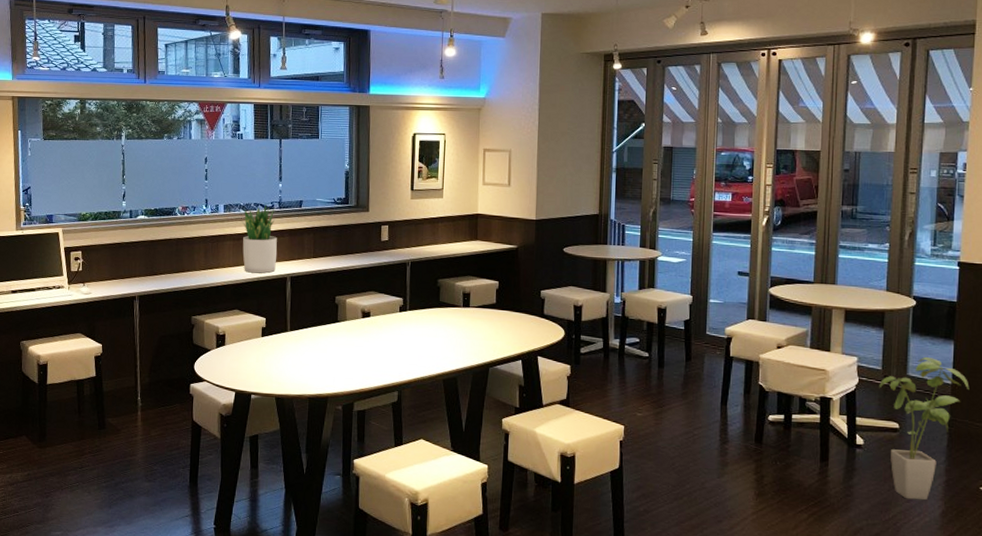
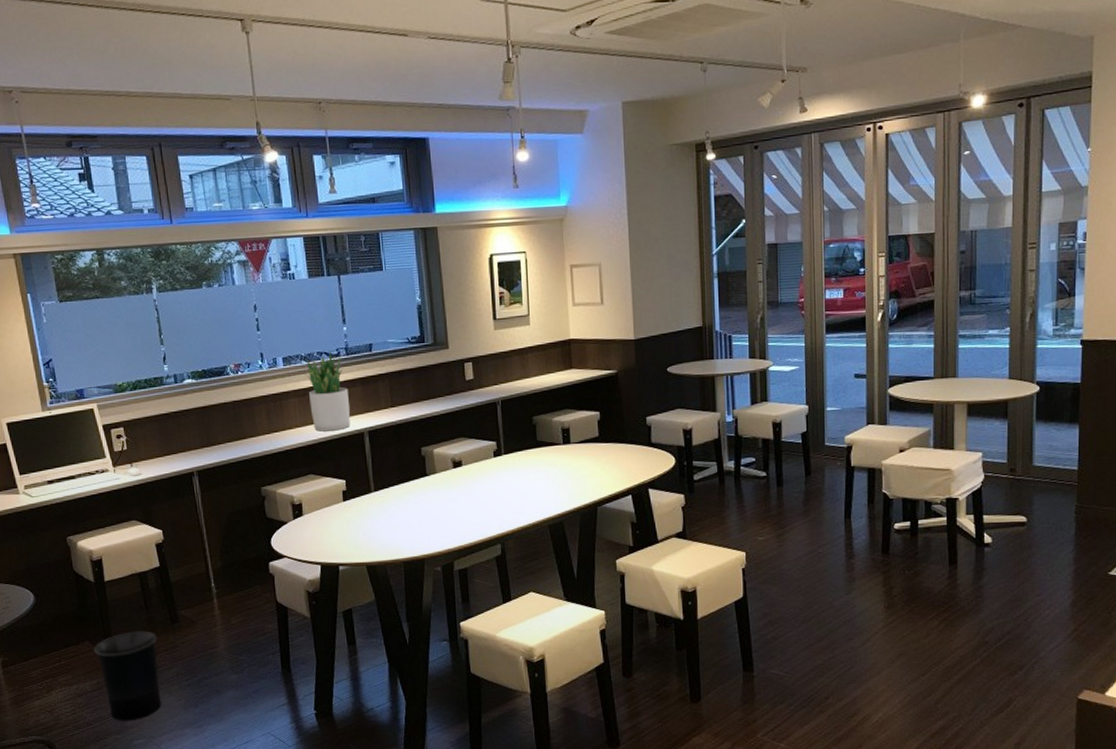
waste bin: none [29,432,85,513] -> present [94,631,162,721]
house plant: present [879,357,970,501] -> none [1005,444,1096,593]

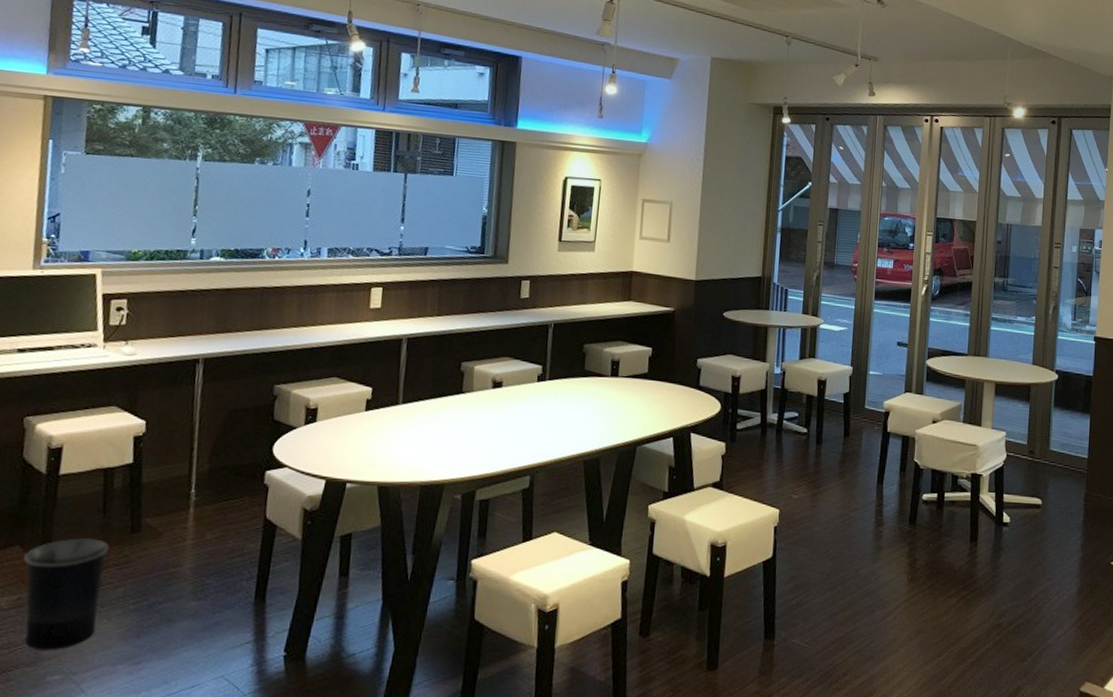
planter: present [305,352,351,432] -> none [347,250,394,334]

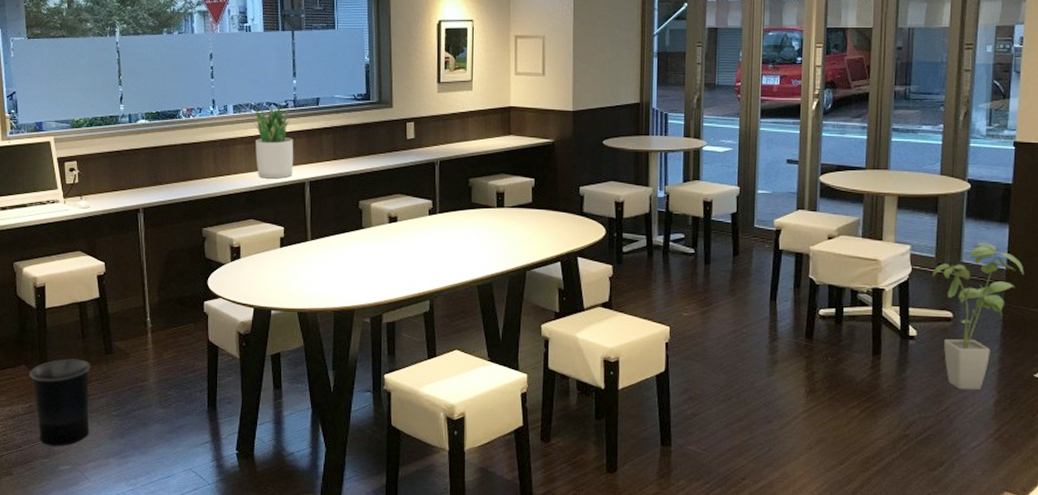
planter: none [347,250,394,334] -> present [253,103,294,179]
house plant: none [1024,431,1103,578] -> present [932,243,1024,391]

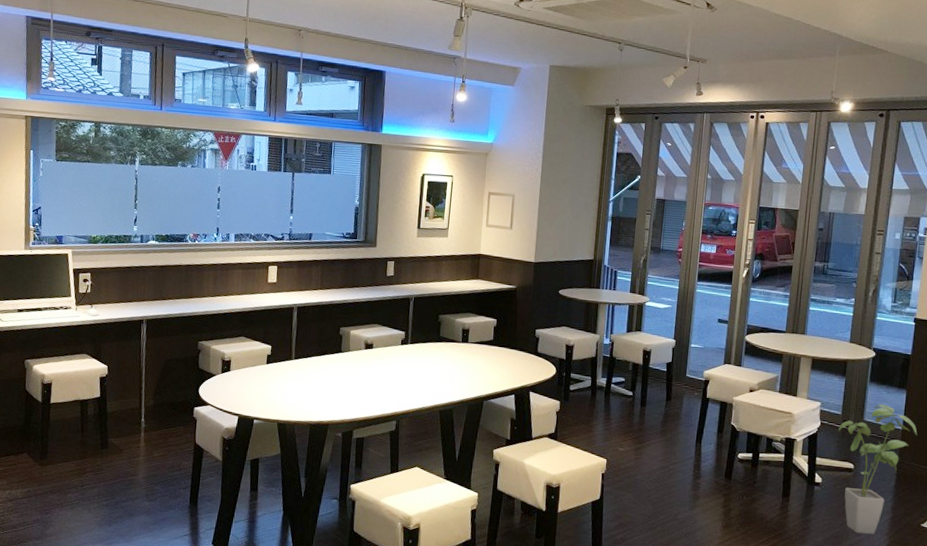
waste bin: present [30,359,91,446] -> none [30,450,87,529]
planter: present [253,103,294,179] -> none [251,236,286,303]

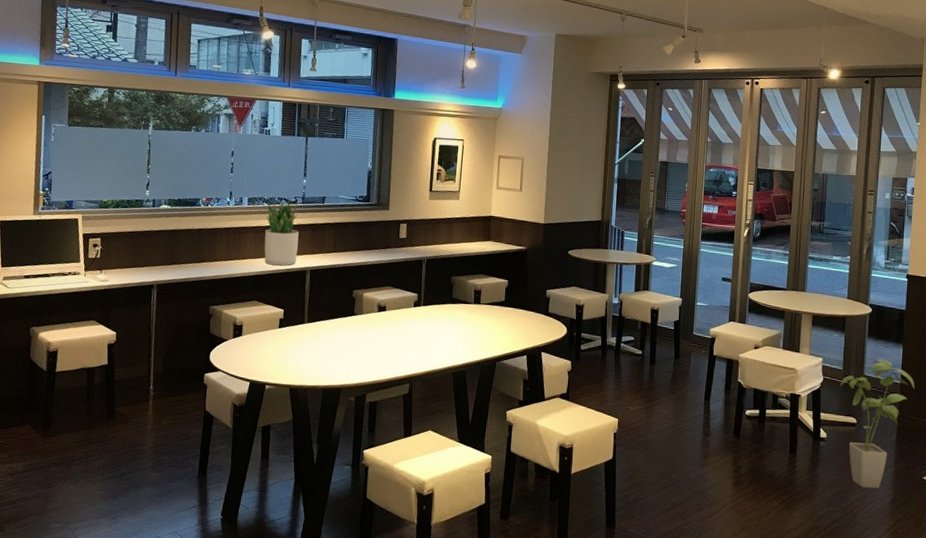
planter: none [251,236,286,303] -> present [264,199,299,266]

